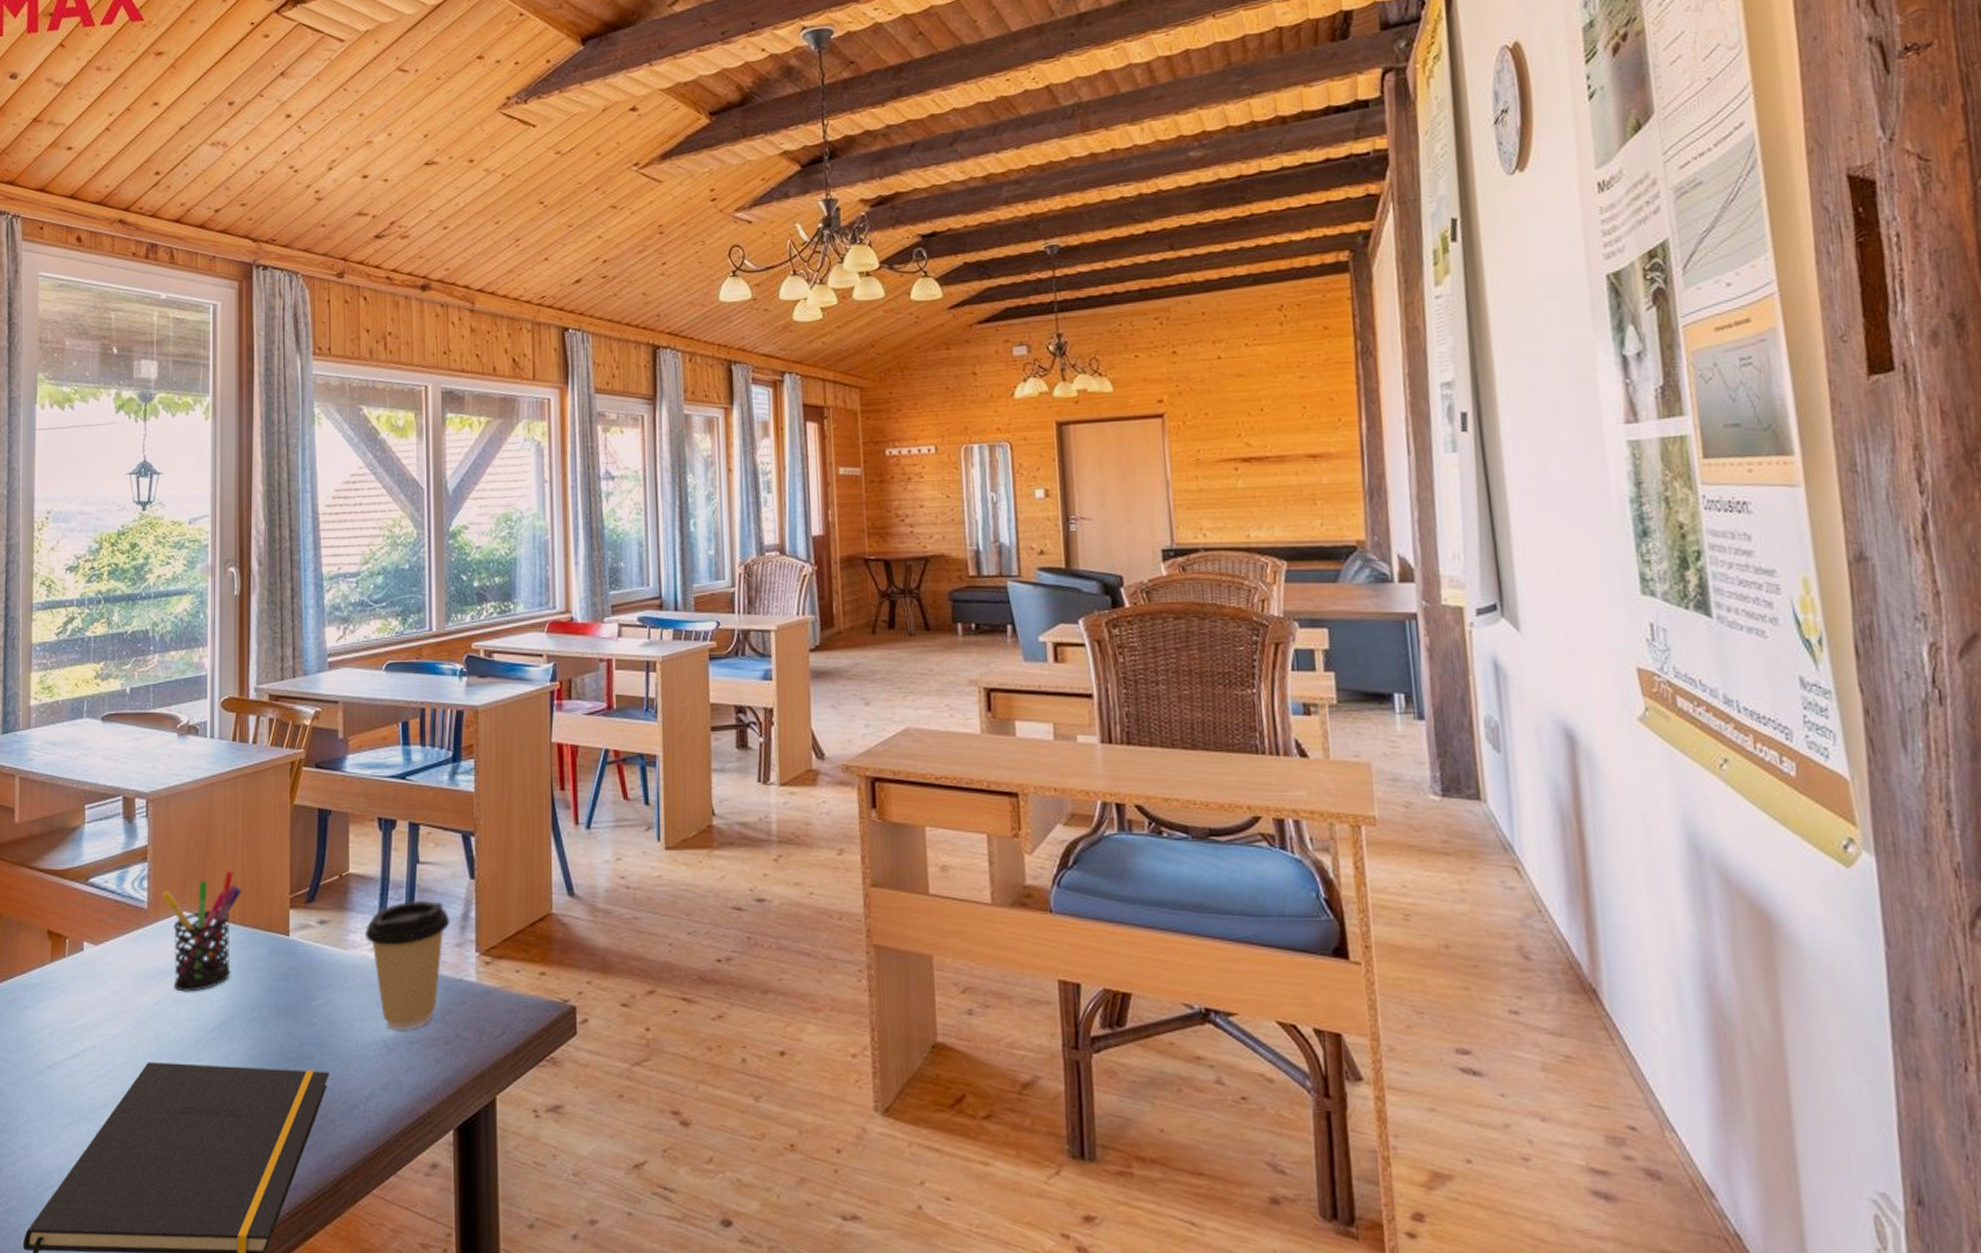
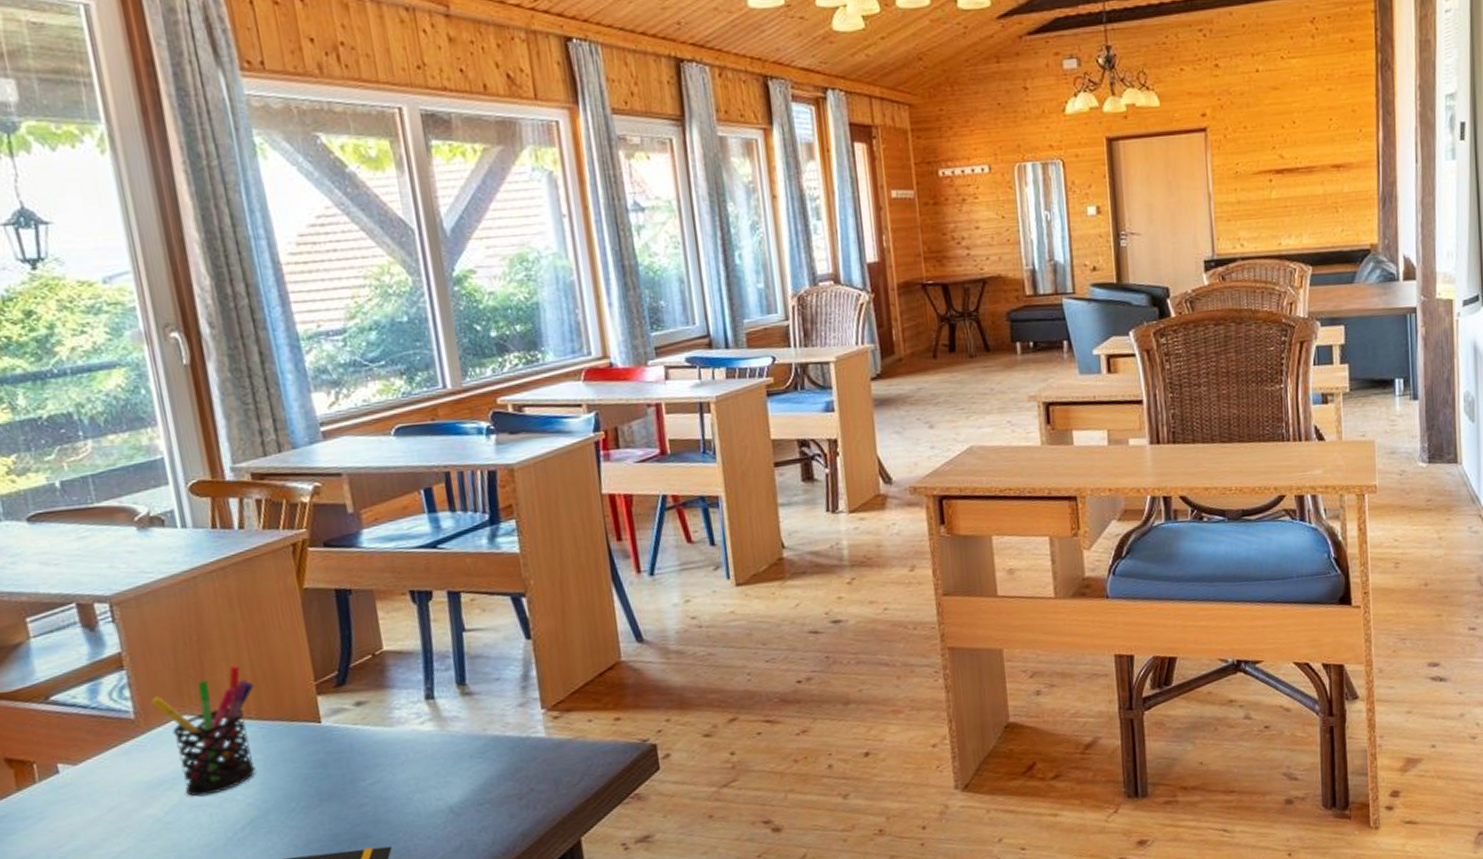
coffee cup: present [364,901,450,1030] -> none [411,666,509,796]

